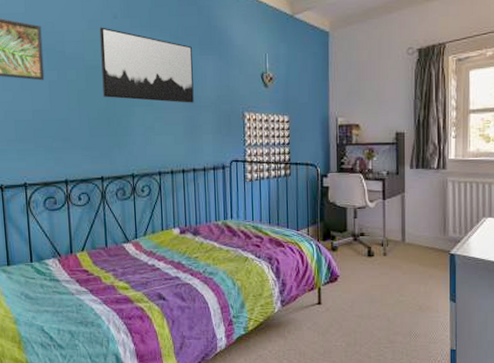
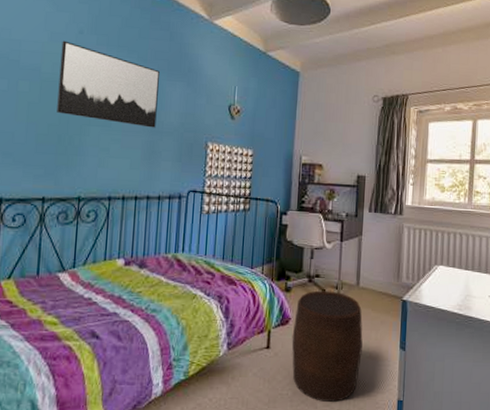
stool: none [341,248,412,352] -> present [291,290,363,402]

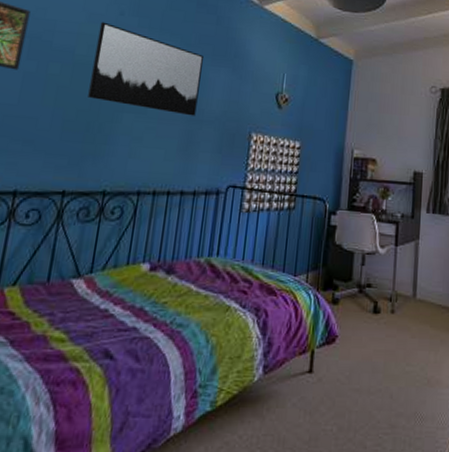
stool: present [291,290,363,402] -> none [338,303,420,440]

